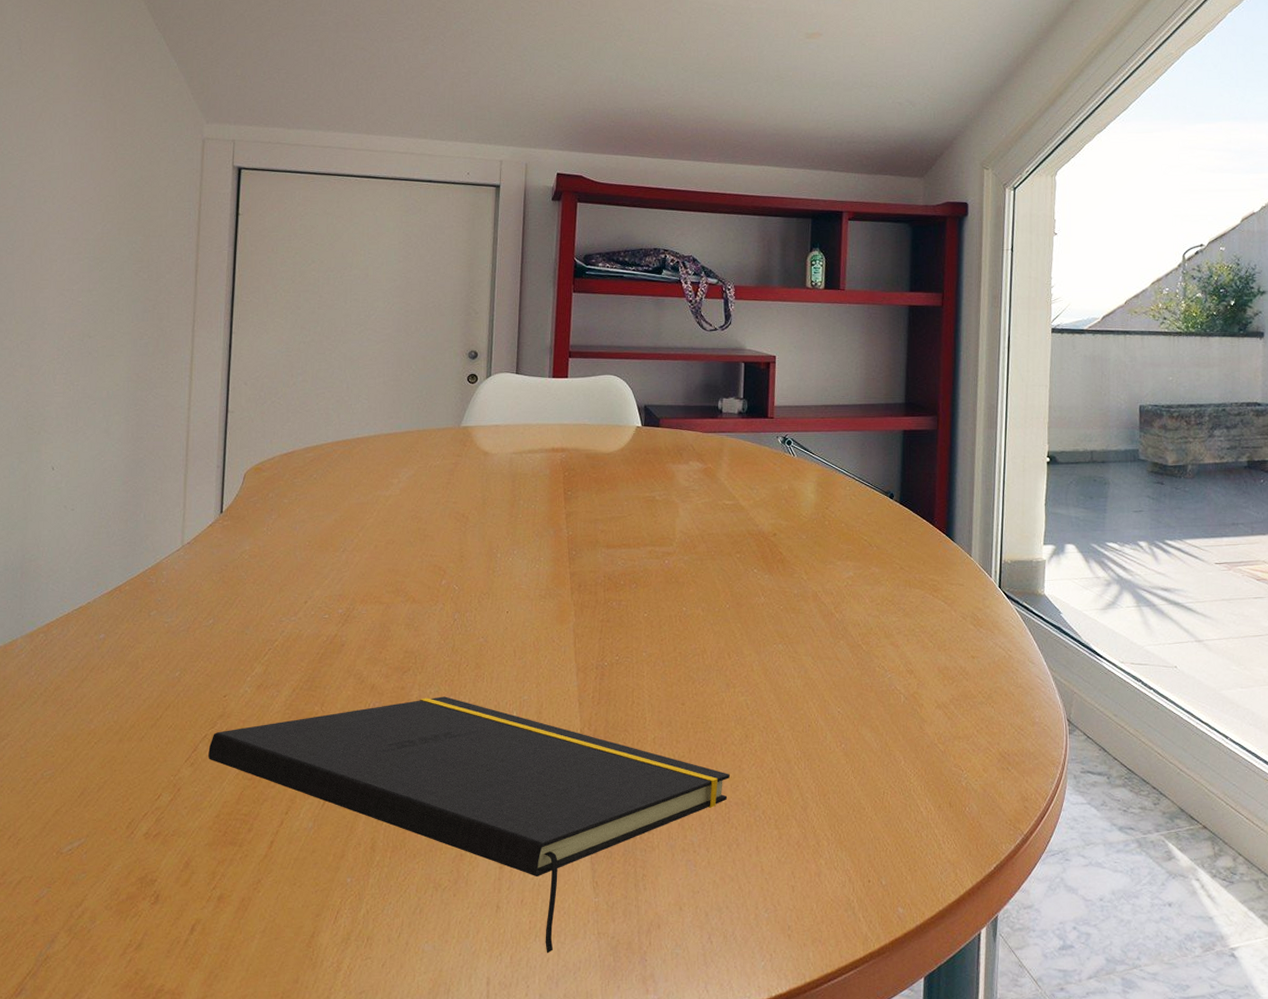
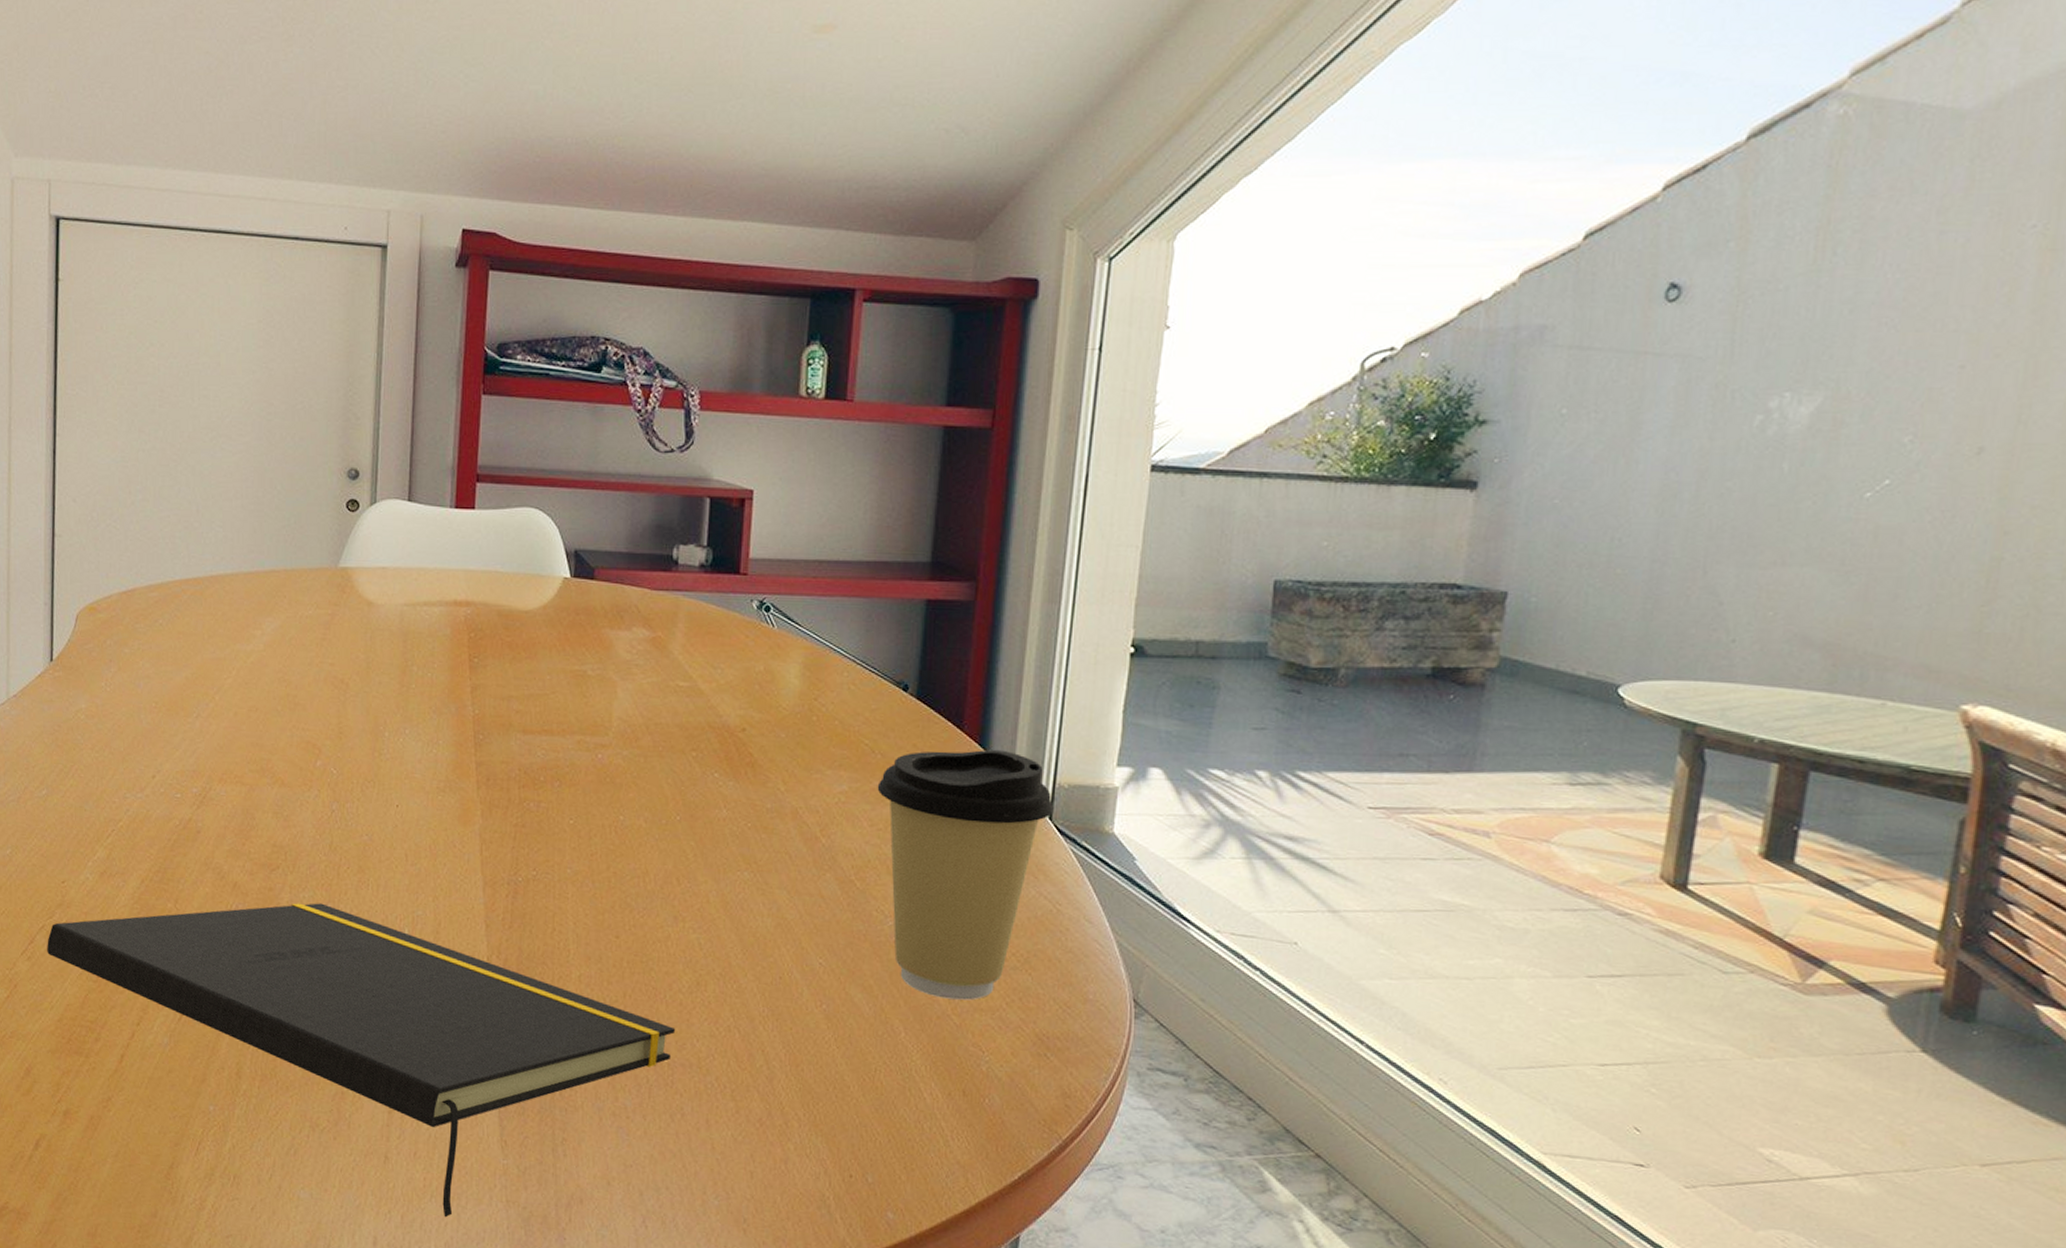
coffee cup: none [875,538,1002,731] -> present [877,749,1054,1000]

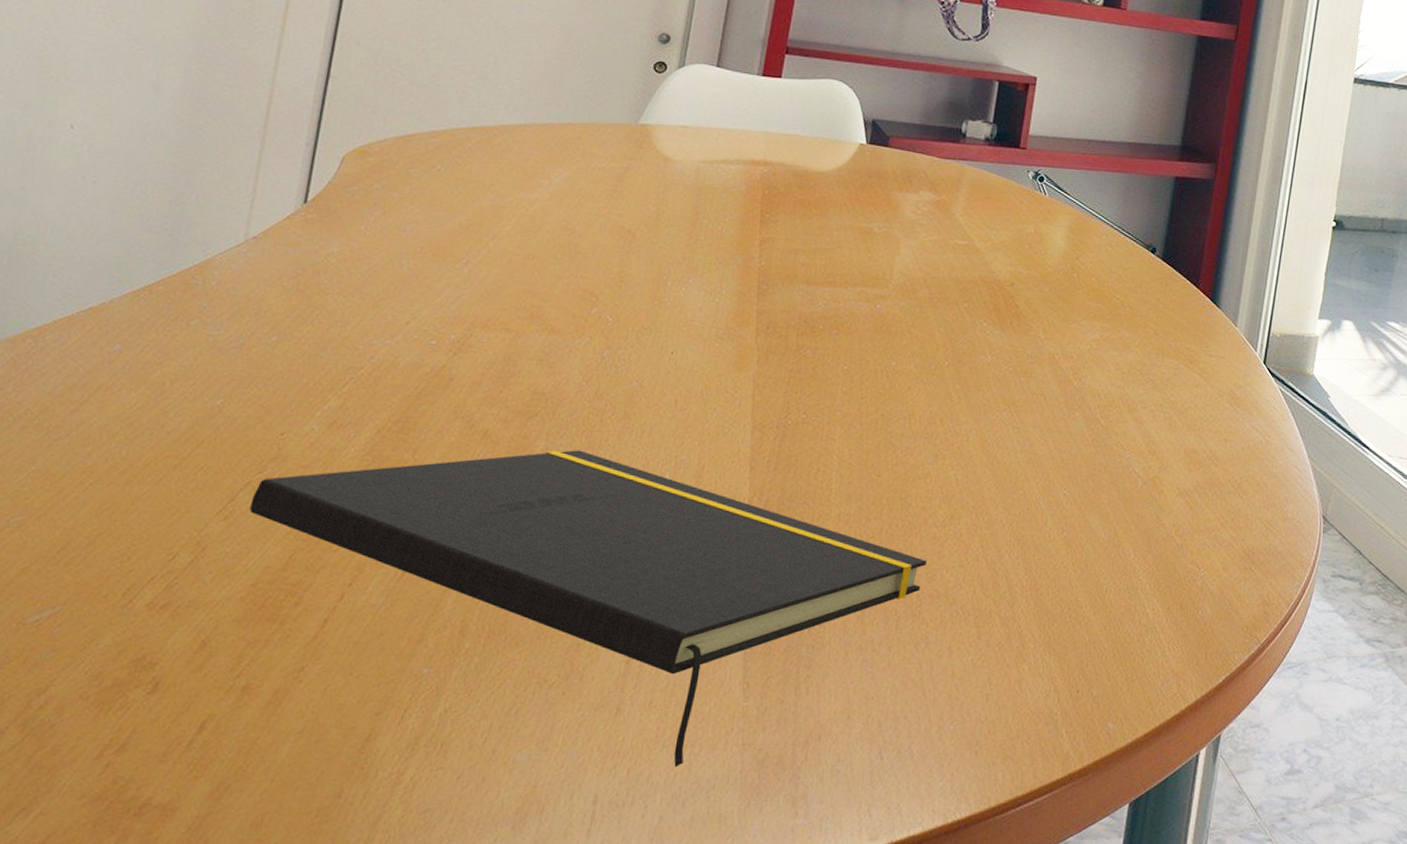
coffee cup: present [877,749,1054,1000] -> none [1124,304,1268,523]

